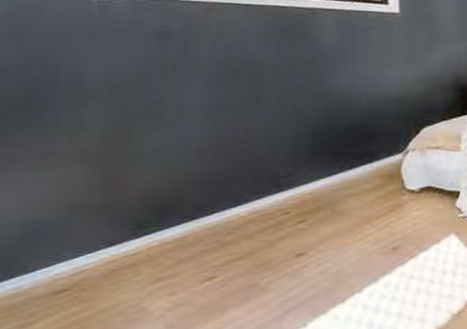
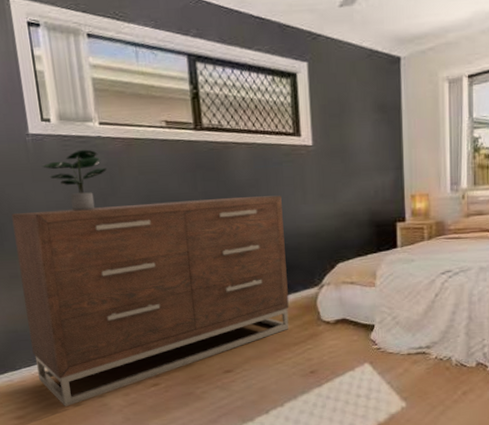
dresser: none [55,60,372,318] -> present [11,195,289,407]
potted plant: none [105,12,182,78] -> present [41,149,107,211]

